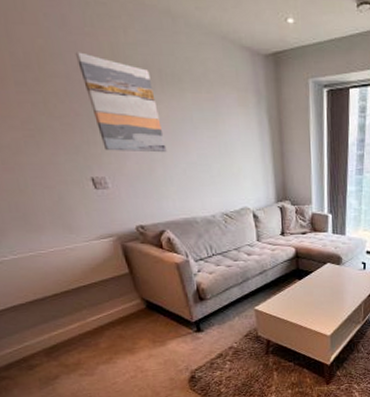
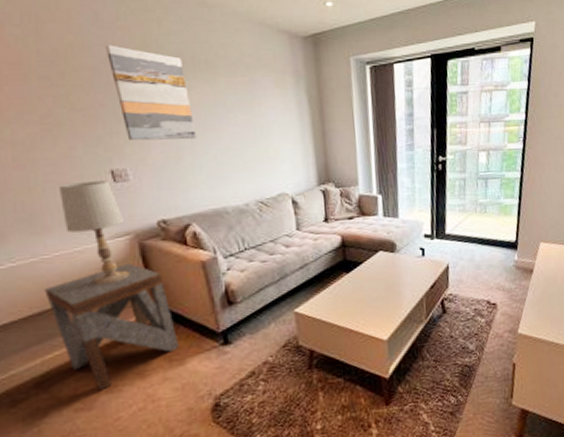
side table: none [44,261,161,362] -> present [44,263,180,391]
table lamp: none [46,187,115,278] -> present [58,180,129,286]

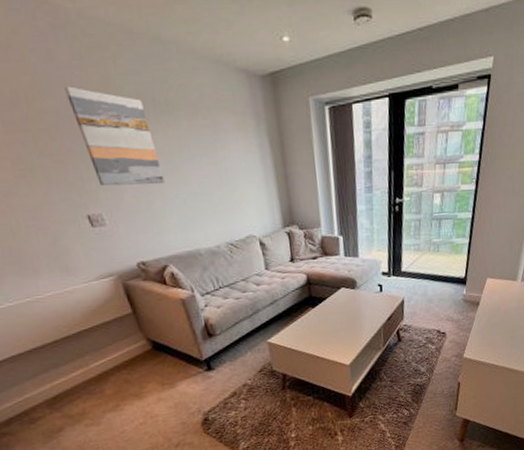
side table: present [44,263,180,391] -> none [43,301,169,410]
table lamp: present [58,180,129,286] -> none [40,225,117,322]

